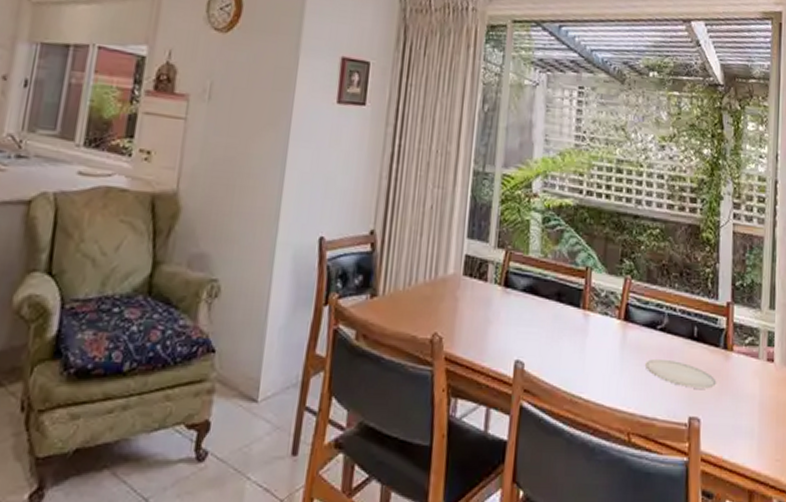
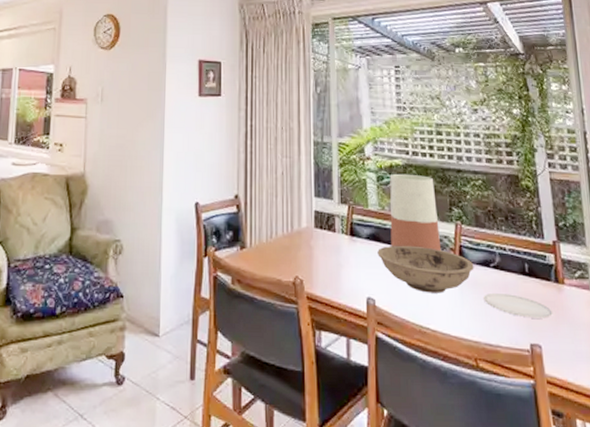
bowl: none [533,299,640,358] -> present [377,245,474,293]
vase: none [550,215,607,309] -> present [390,173,442,252]

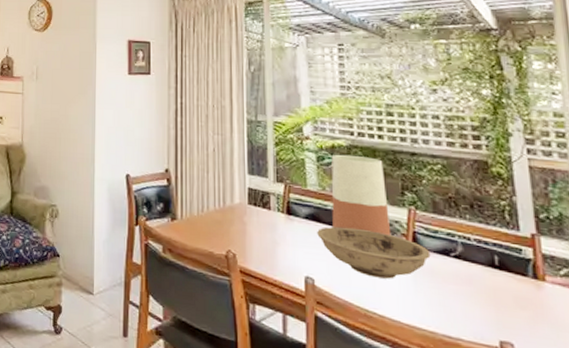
plate: present [482,293,553,319] -> none [440,283,529,316]

